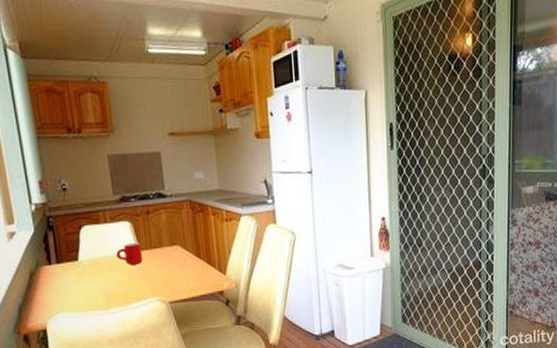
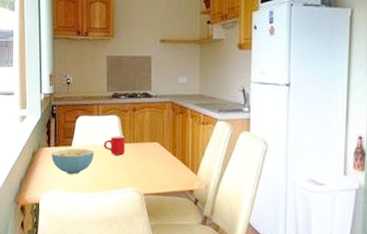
cereal bowl: none [53,262,107,293] -> present [51,148,94,175]

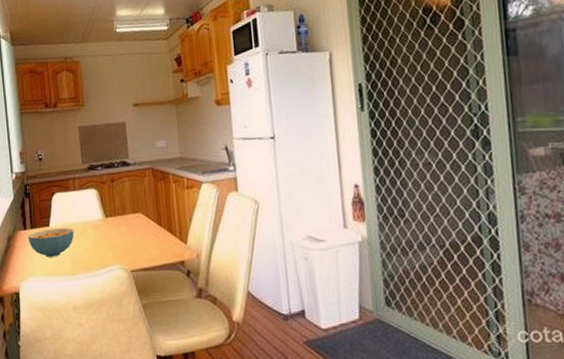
mug: present [104,135,126,155] -> none [83,209,107,232]

